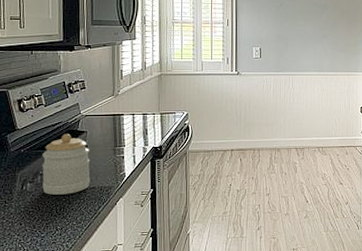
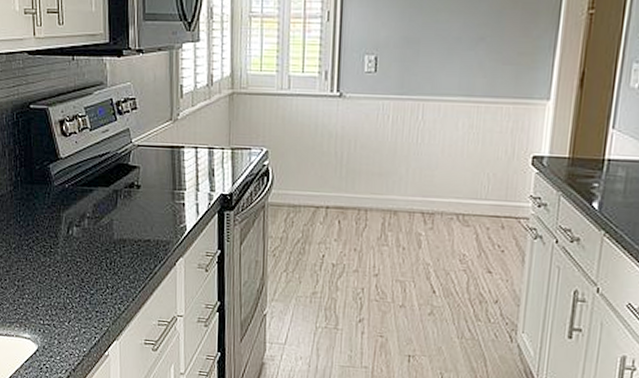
jar: present [42,133,90,195] -> none [89,167,145,246]

